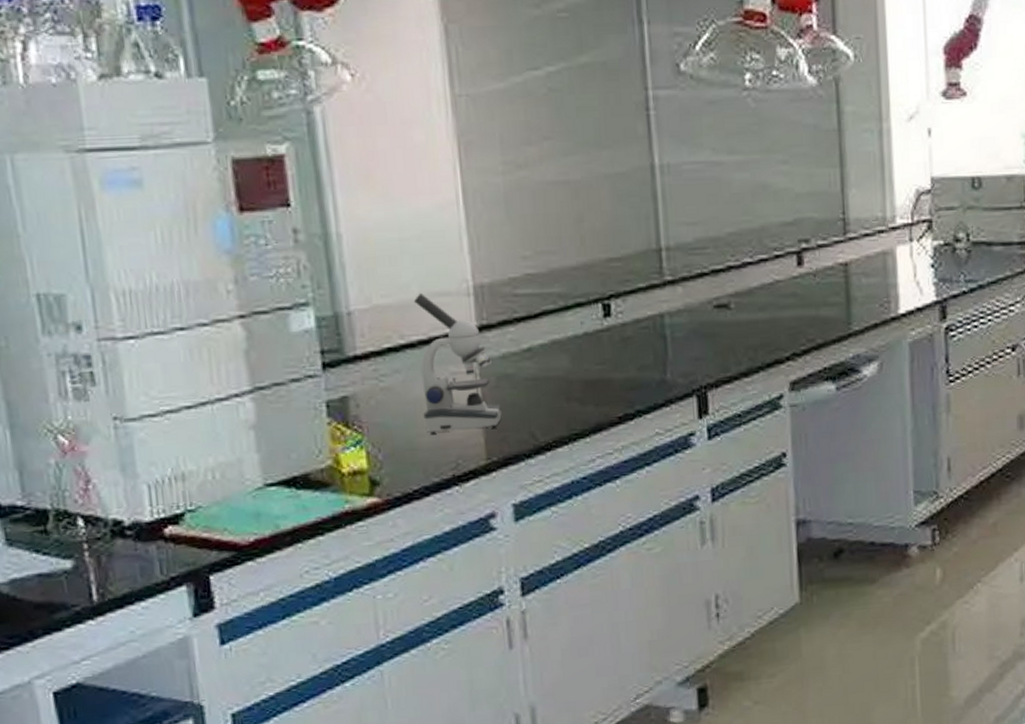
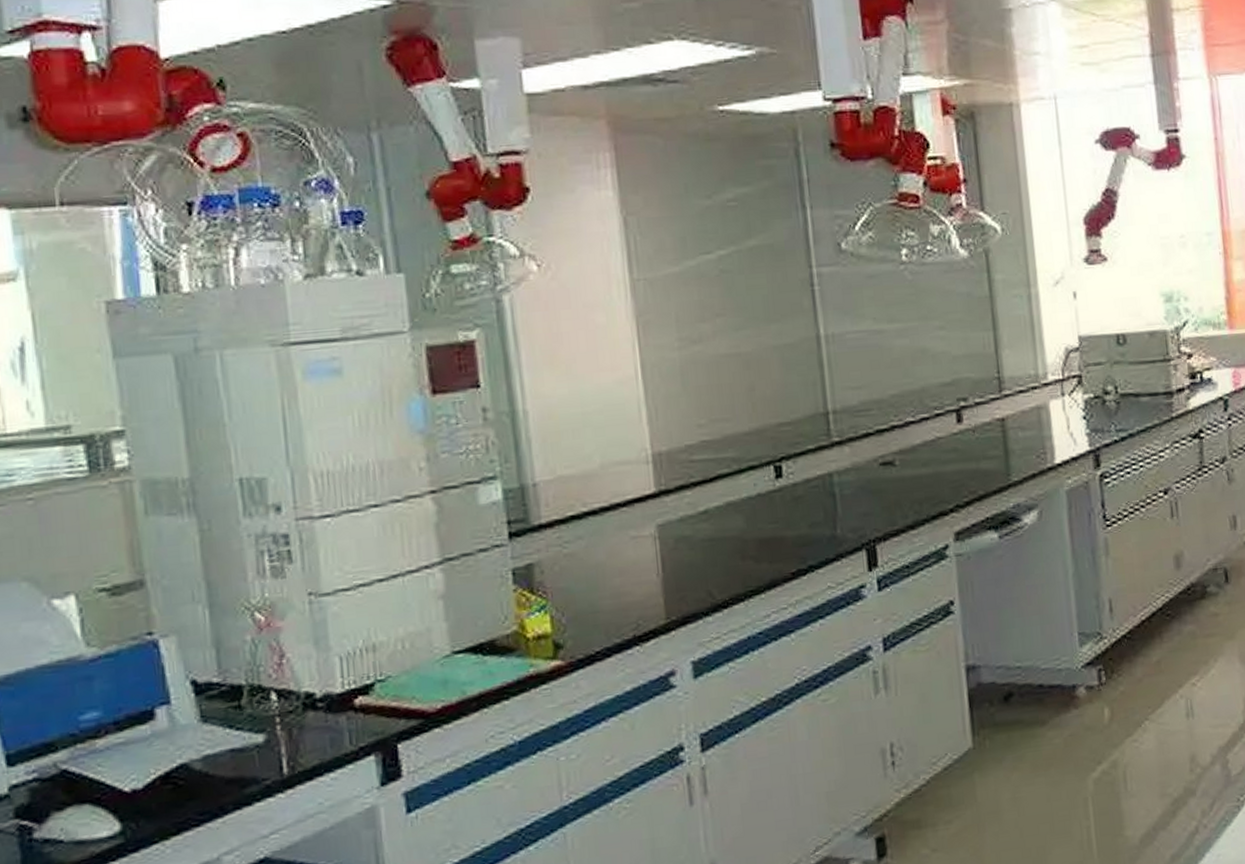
microscope: present [413,293,502,435] -> none [595,463,680,598]

